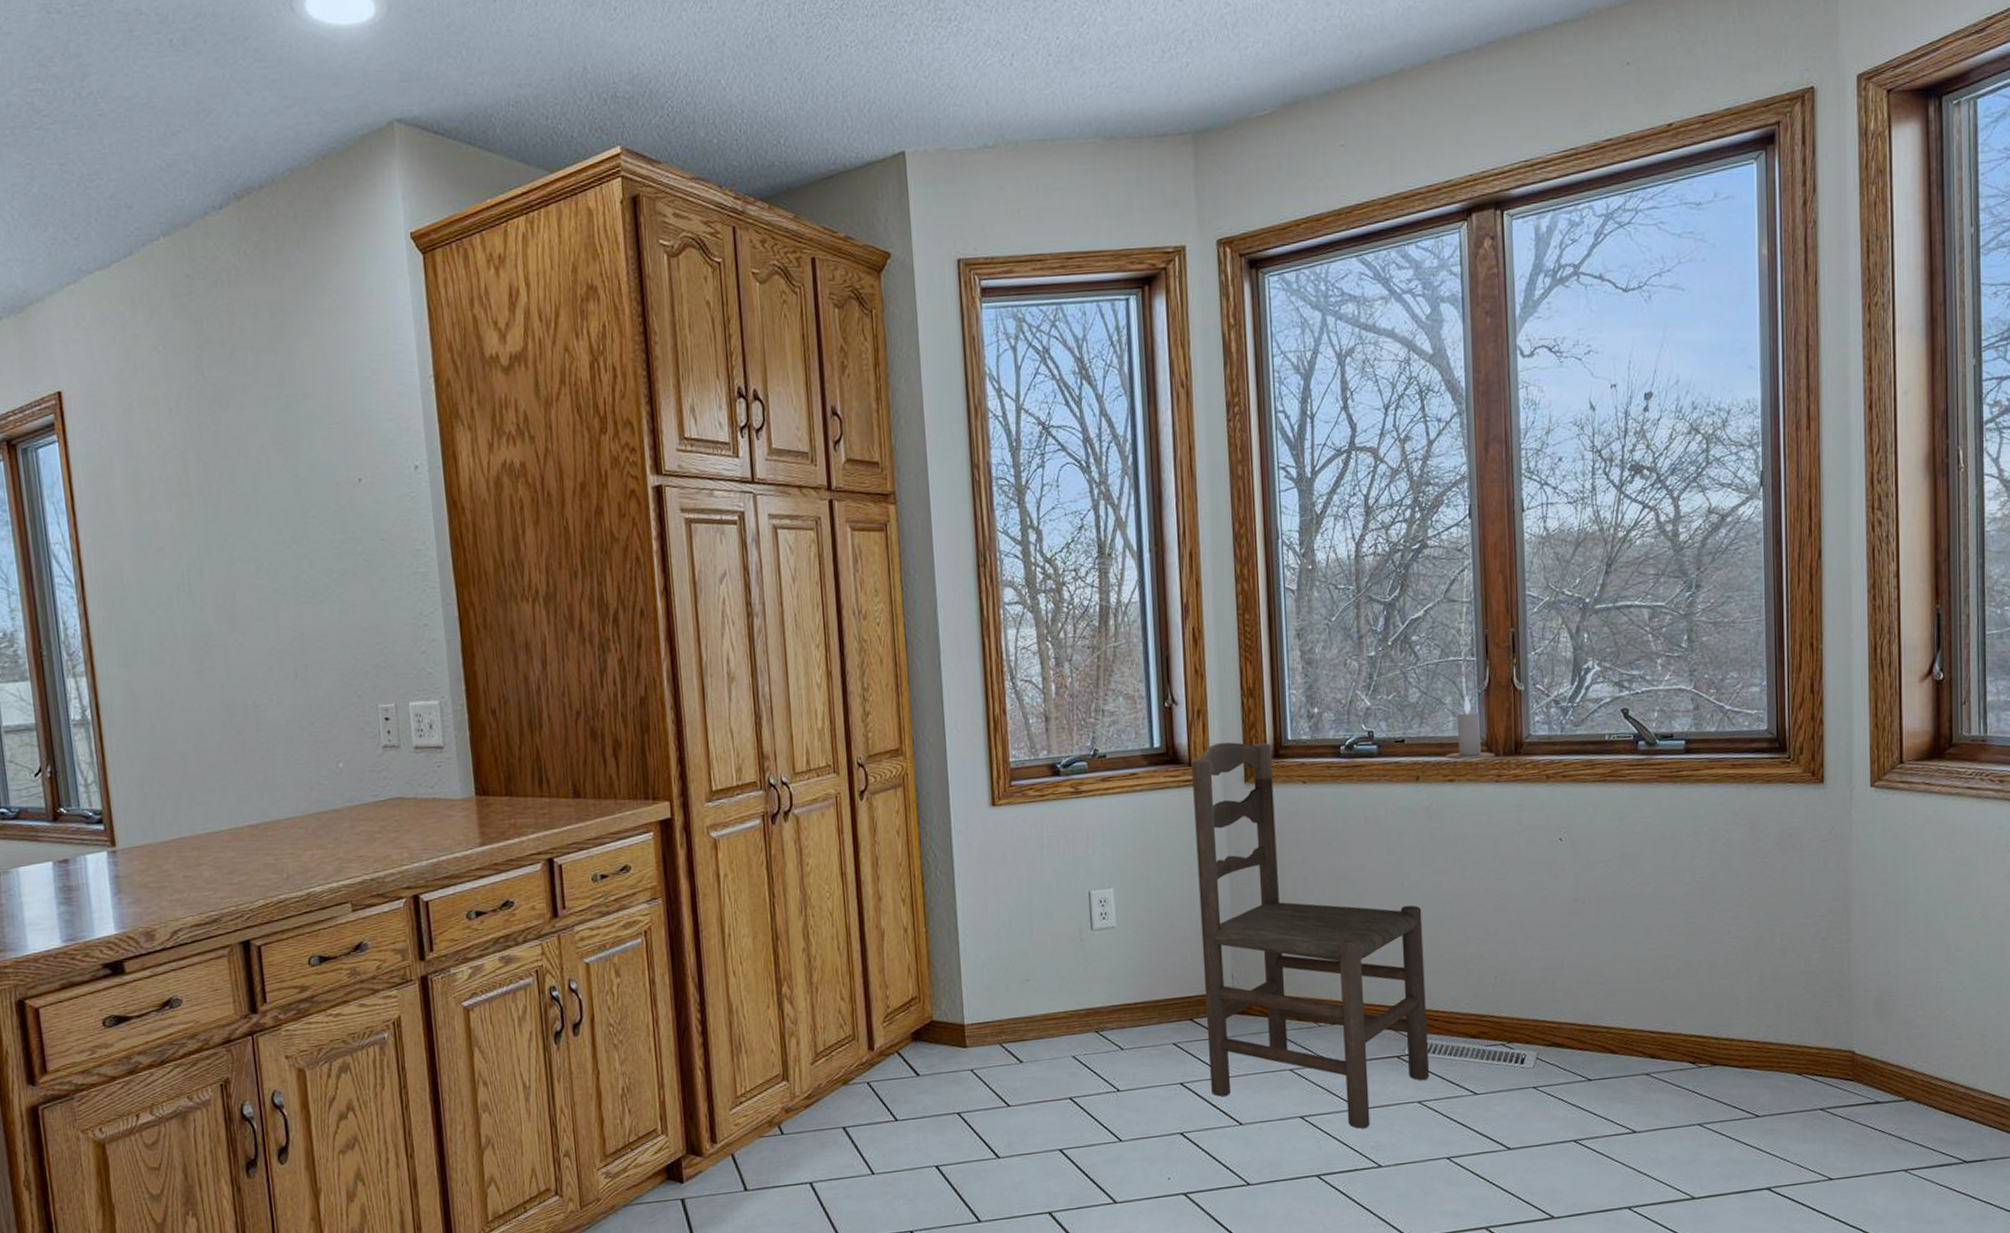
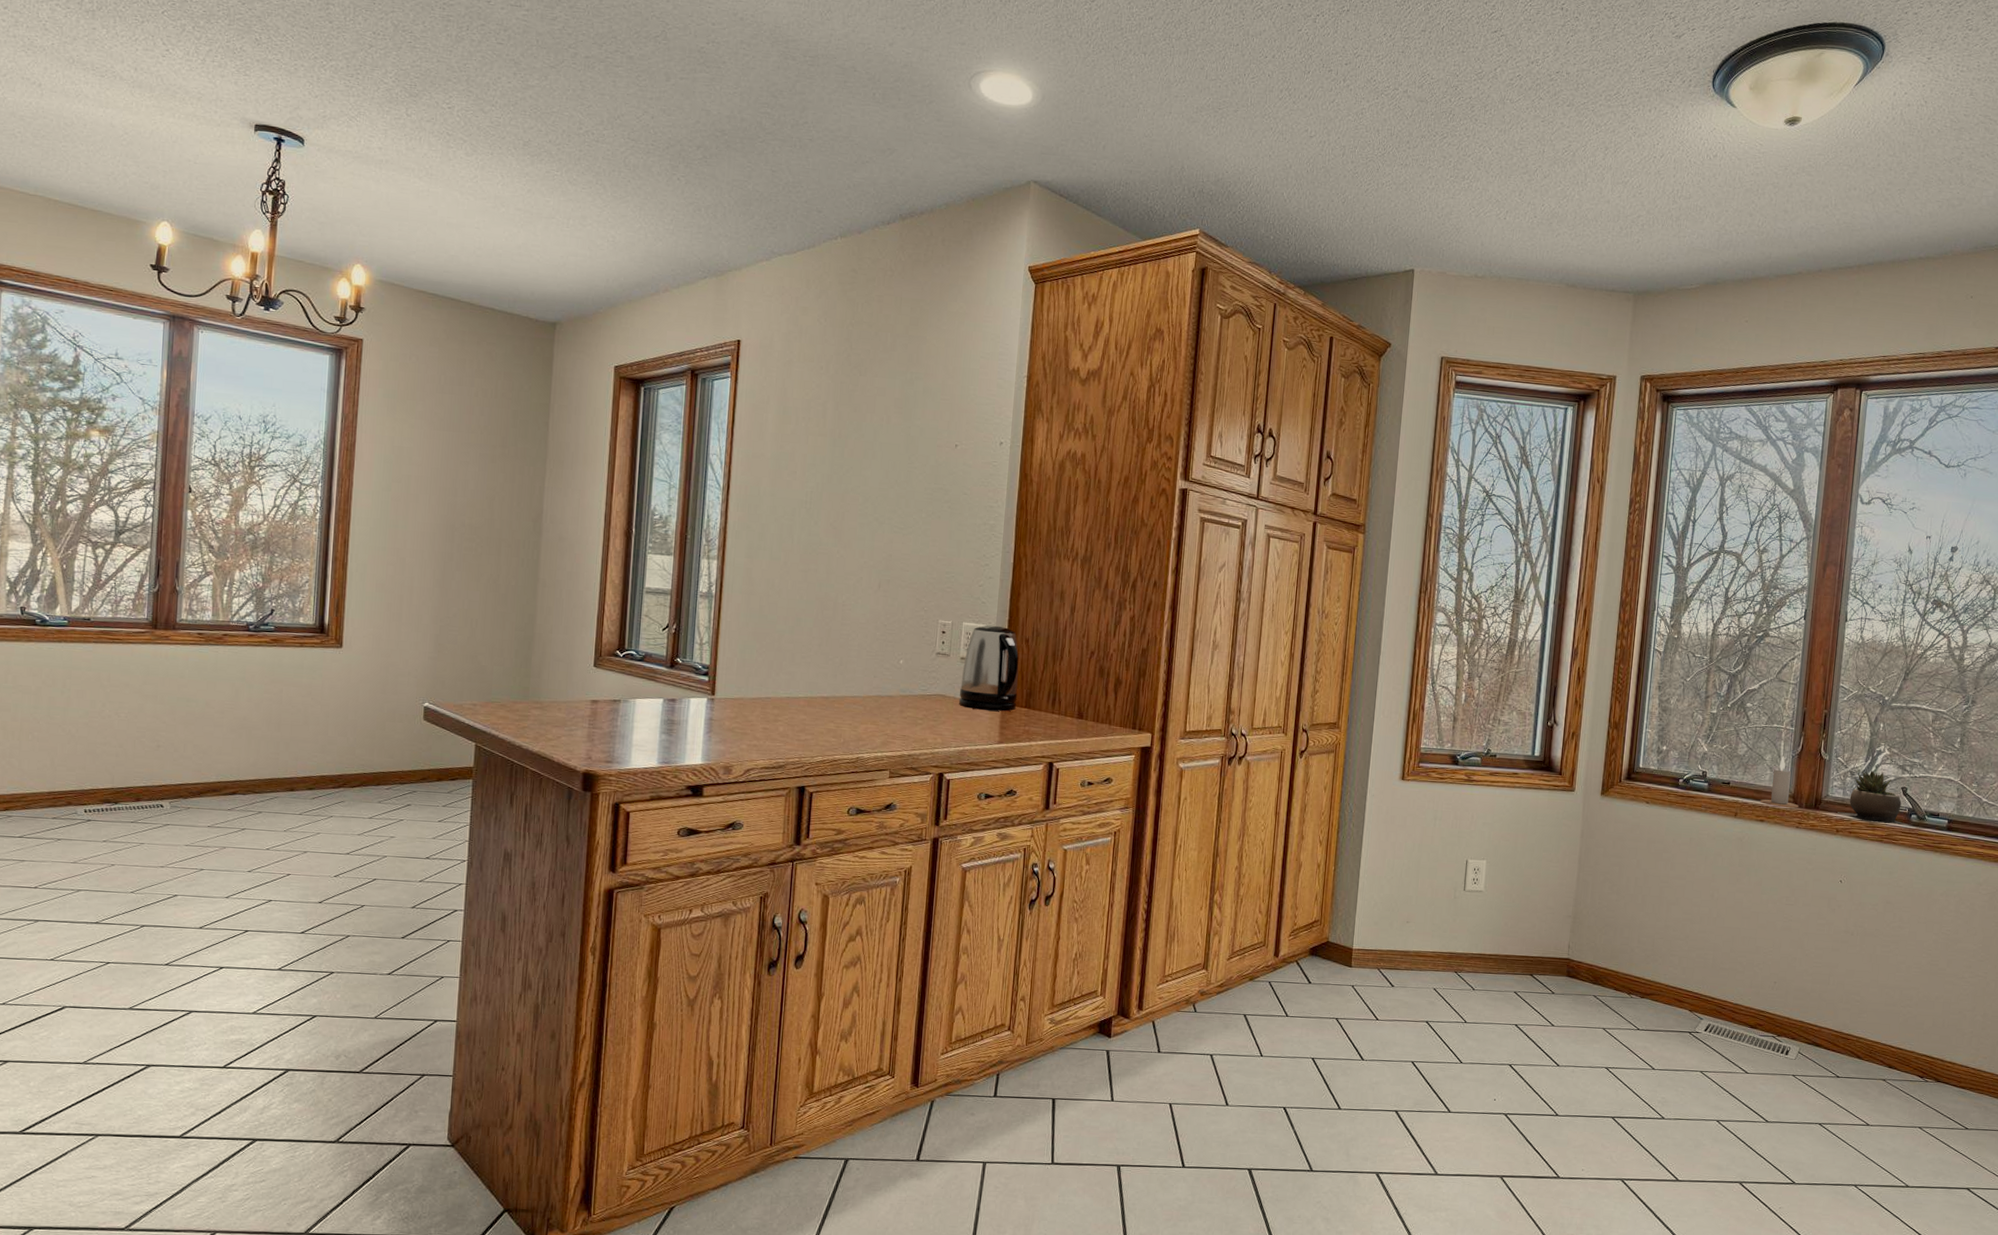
kettle: none [419,698,496,810] -> present [958,625,1019,712]
dining chair: present [1192,742,1429,1129] -> none [1539,760,1725,1085]
succulent plant: none [1545,693,1635,761] -> present [1837,770,1908,826]

